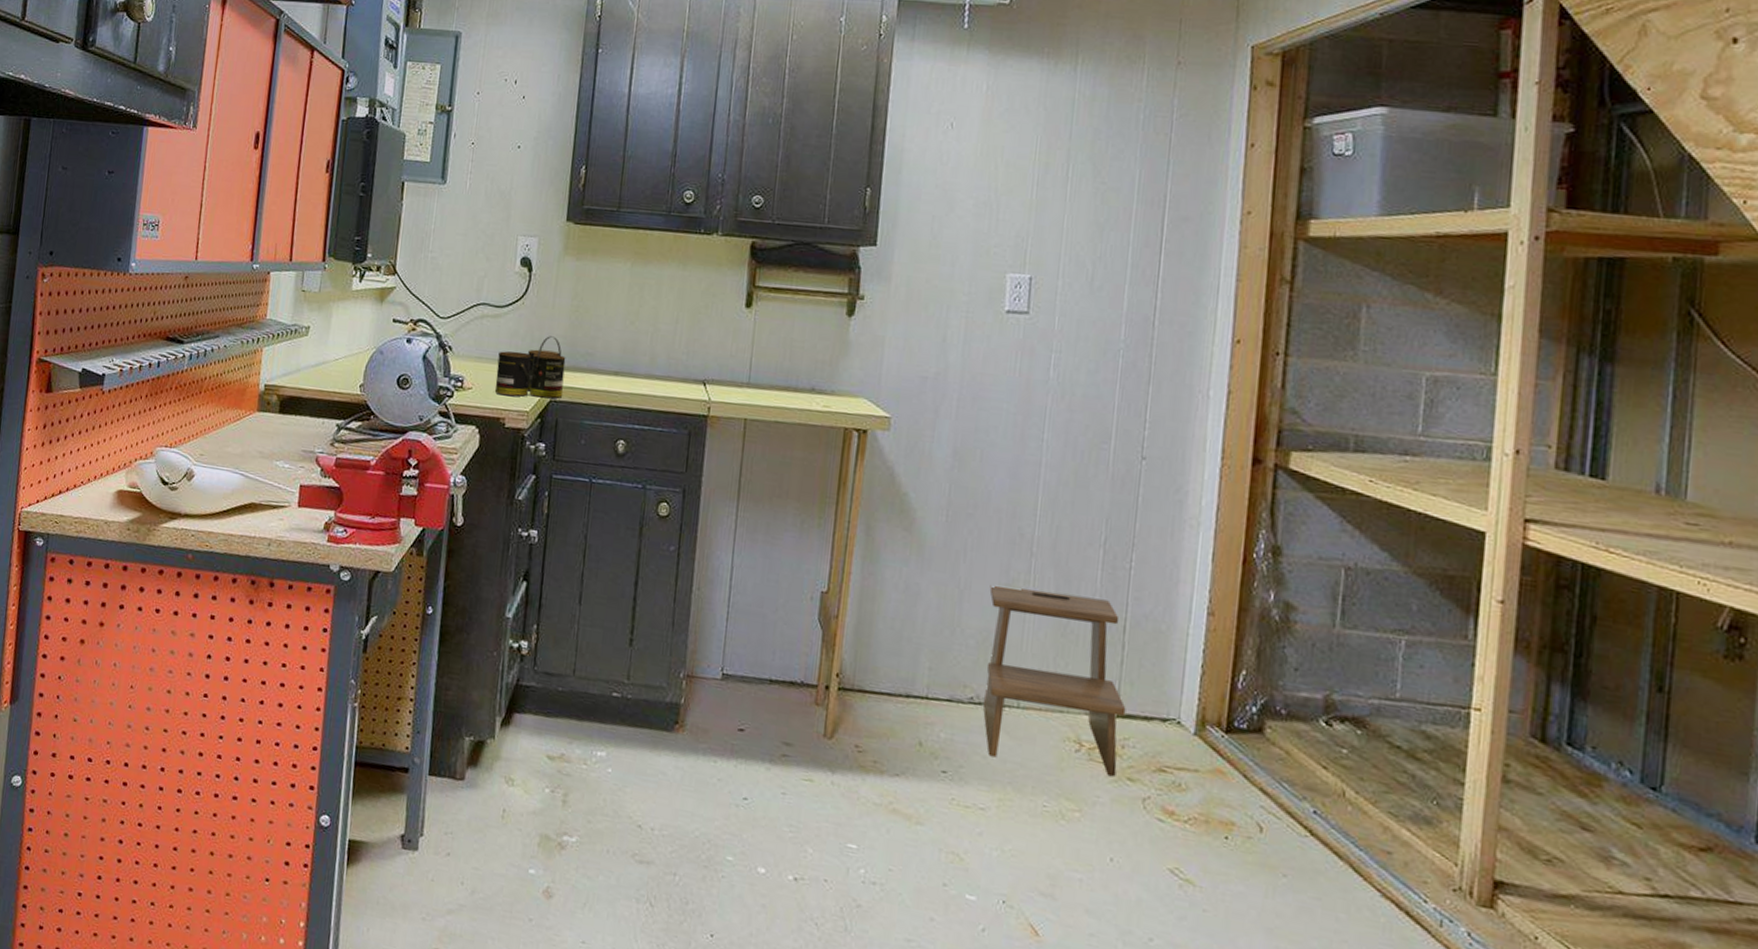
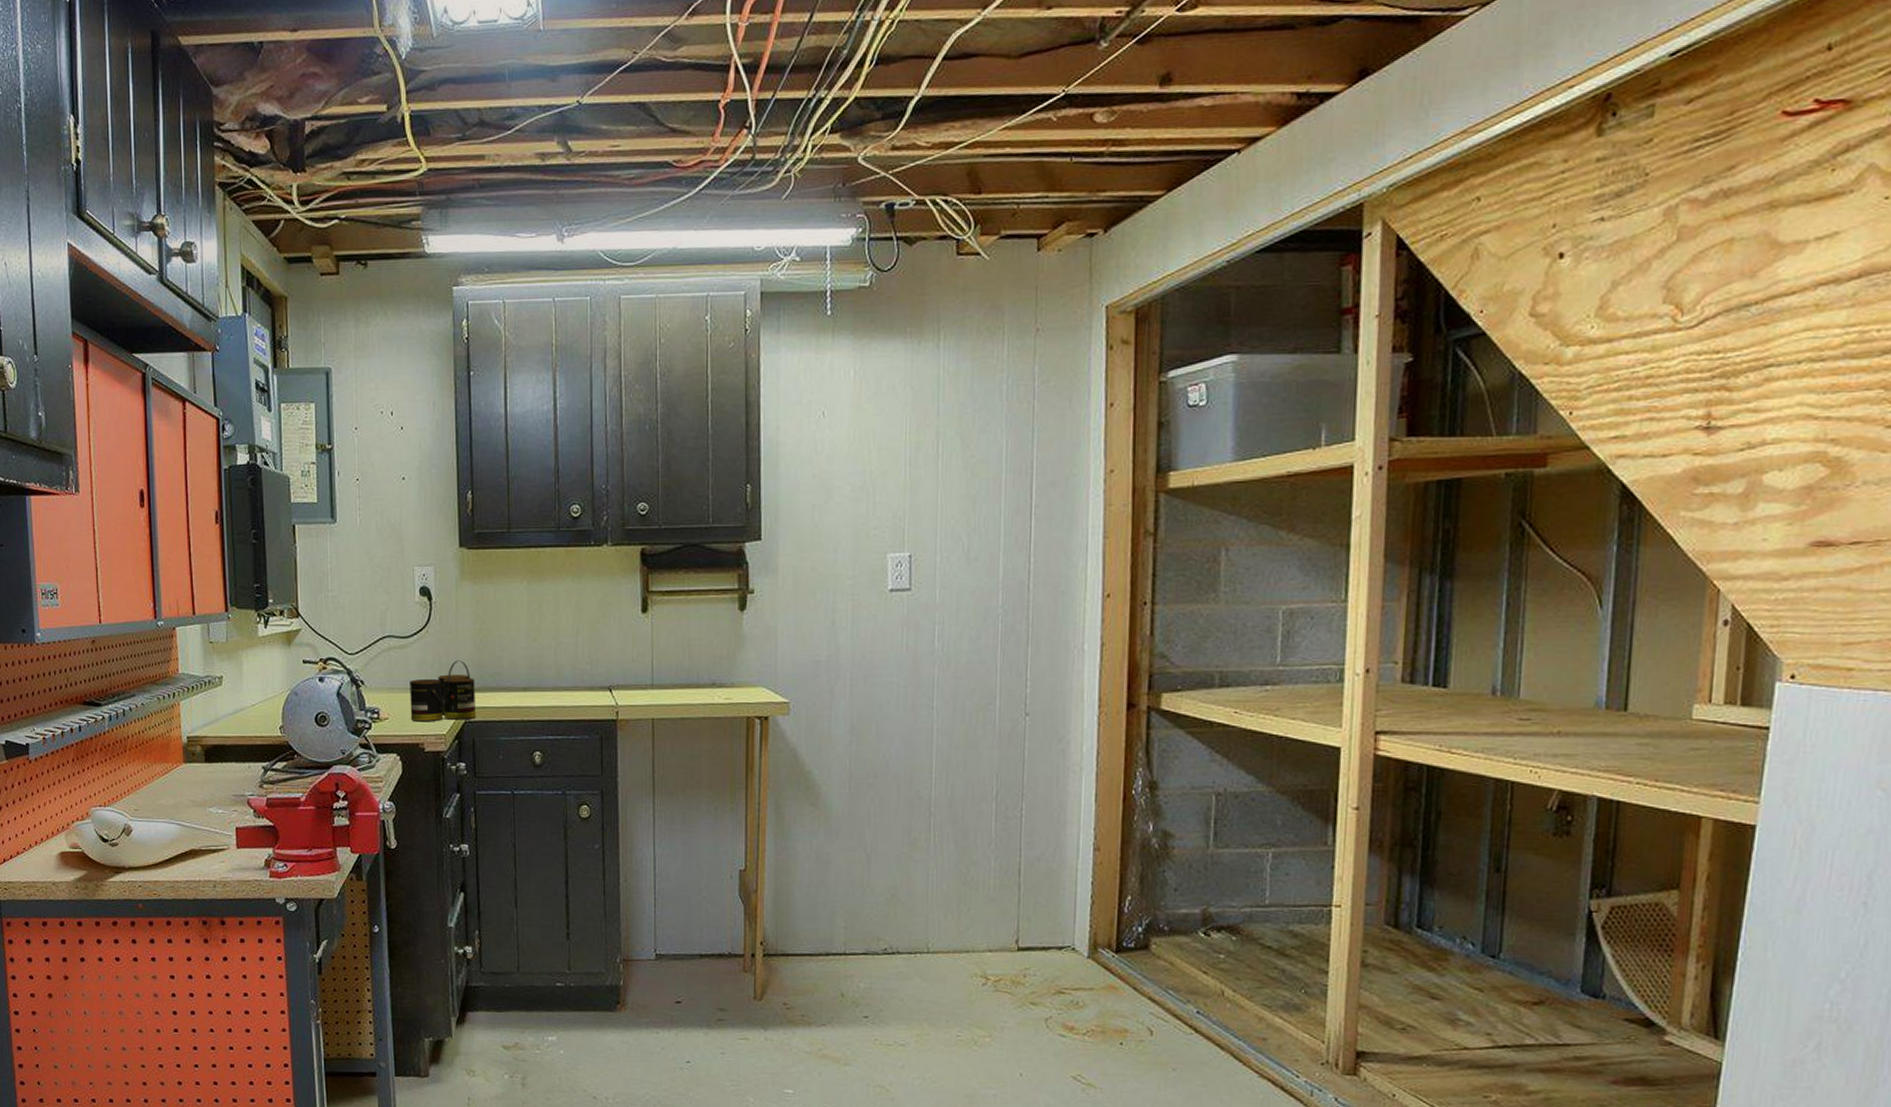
step stool: present [982,584,1126,777] -> none [894,845,1026,1004]

